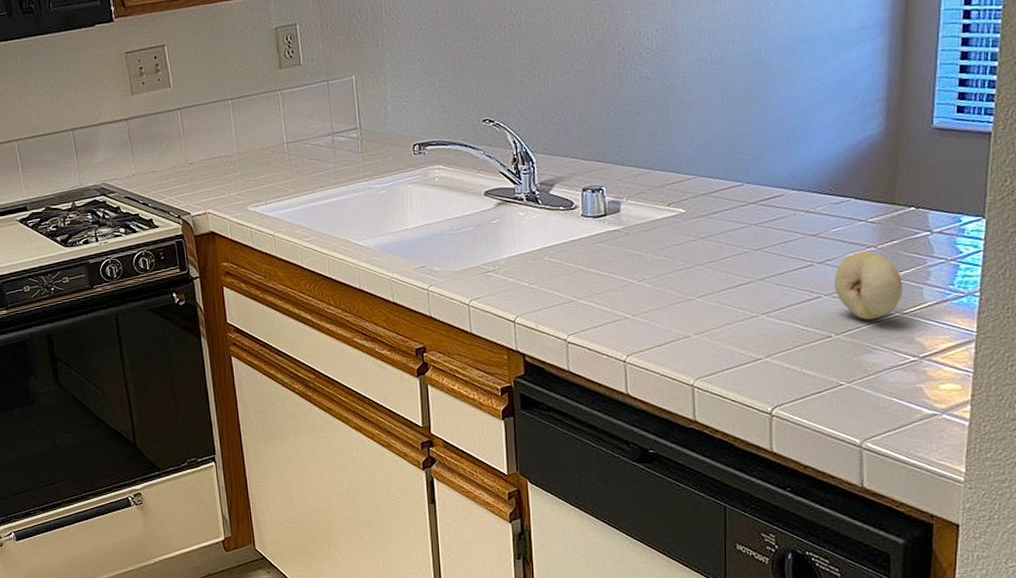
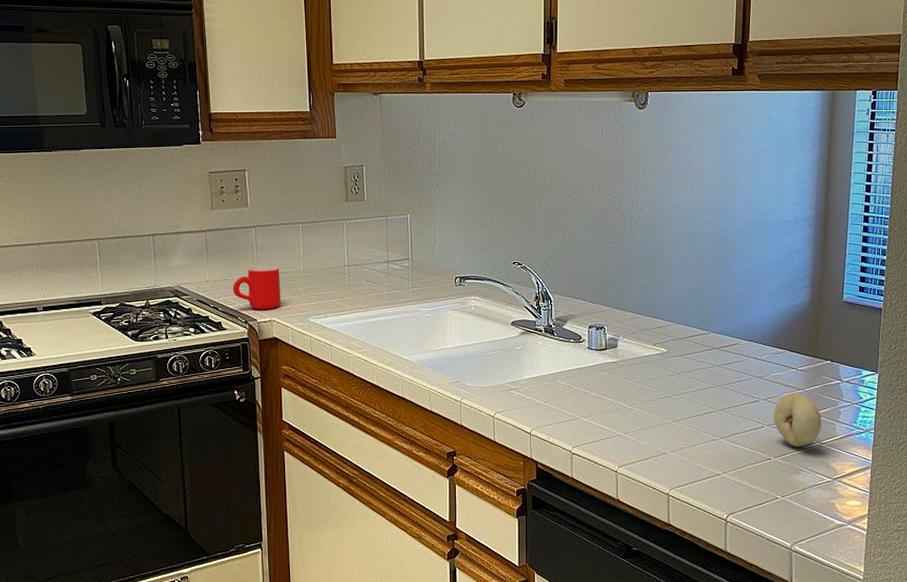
mug: none [161,151,216,202] -> present [233,266,281,309]

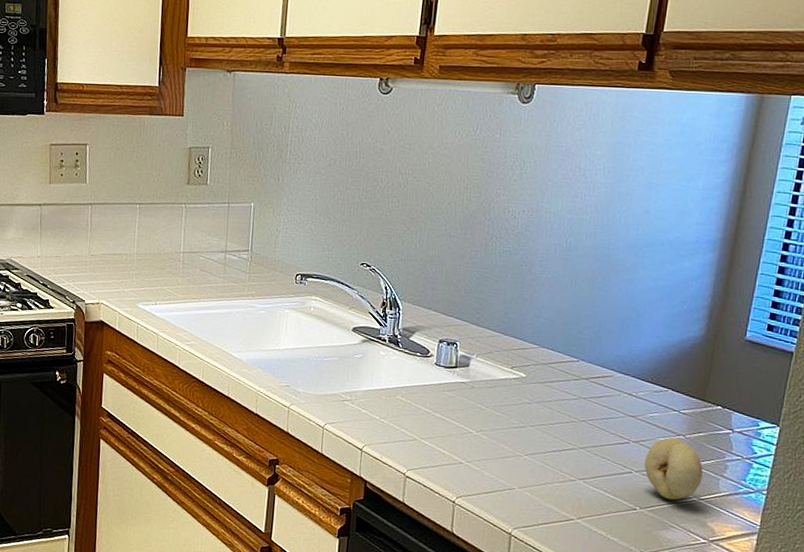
mug: present [233,266,281,309] -> none [63,245,113,291]

